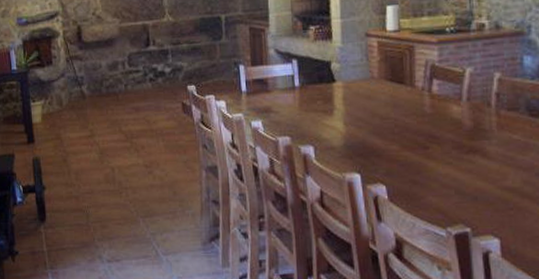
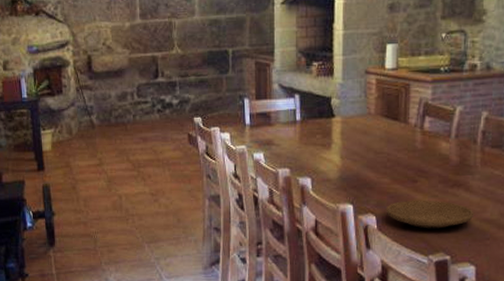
plate: none [396,167,494,199] -> present [385,200,474,229]

